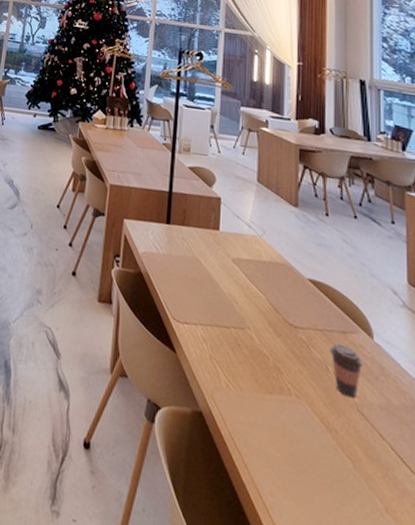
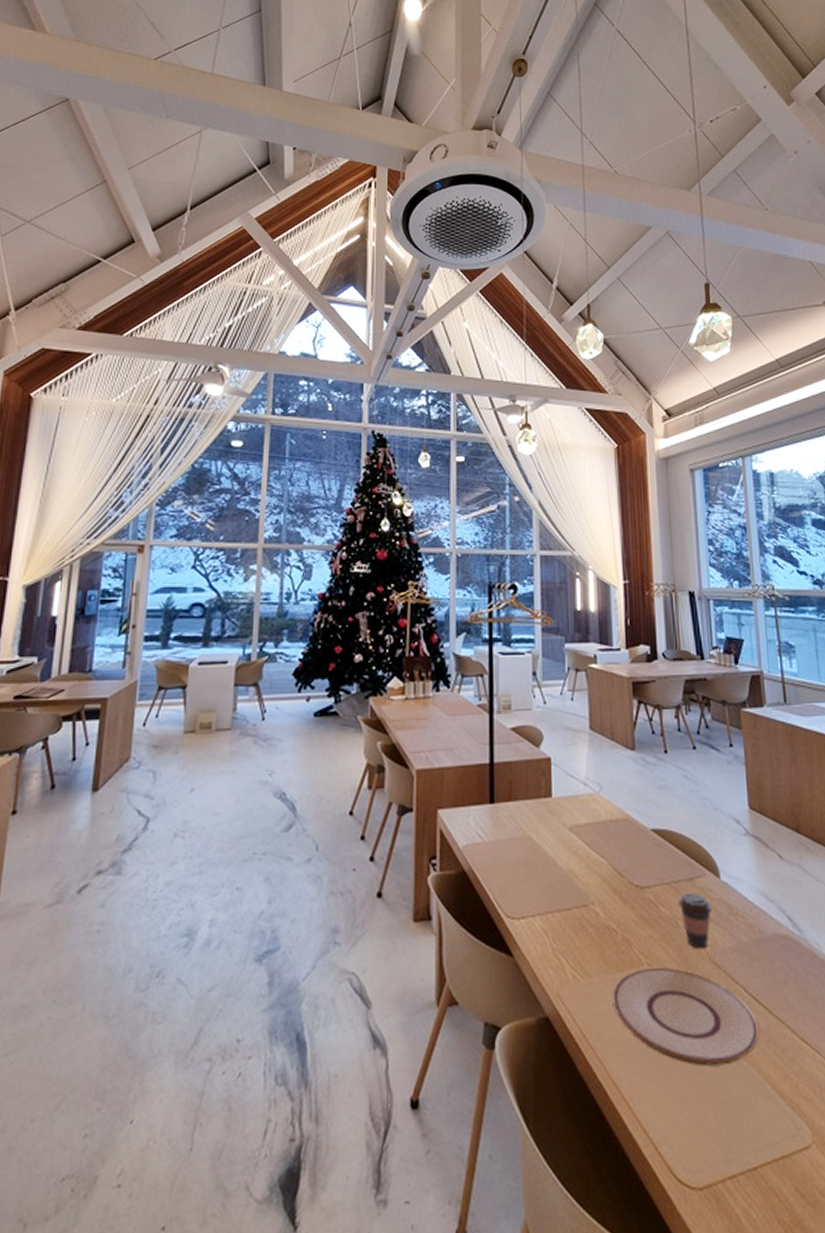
plate: none [261,397,405,512] -> present [613,967,760,1066]

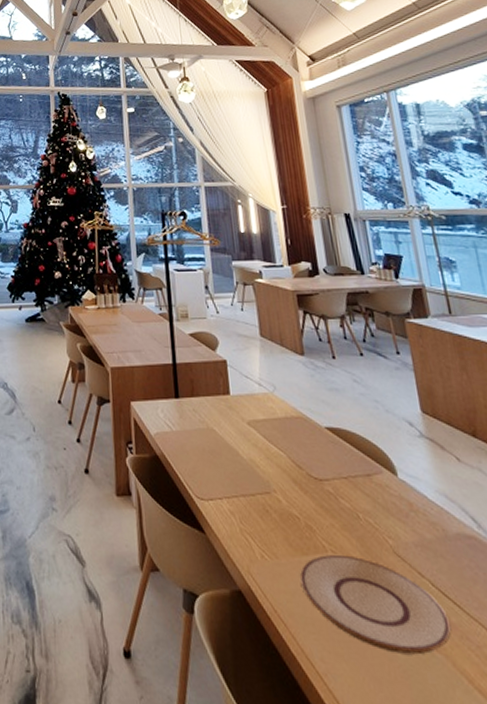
coffee cup: present [678,892,713,949] -> none [357,487,393,542]

